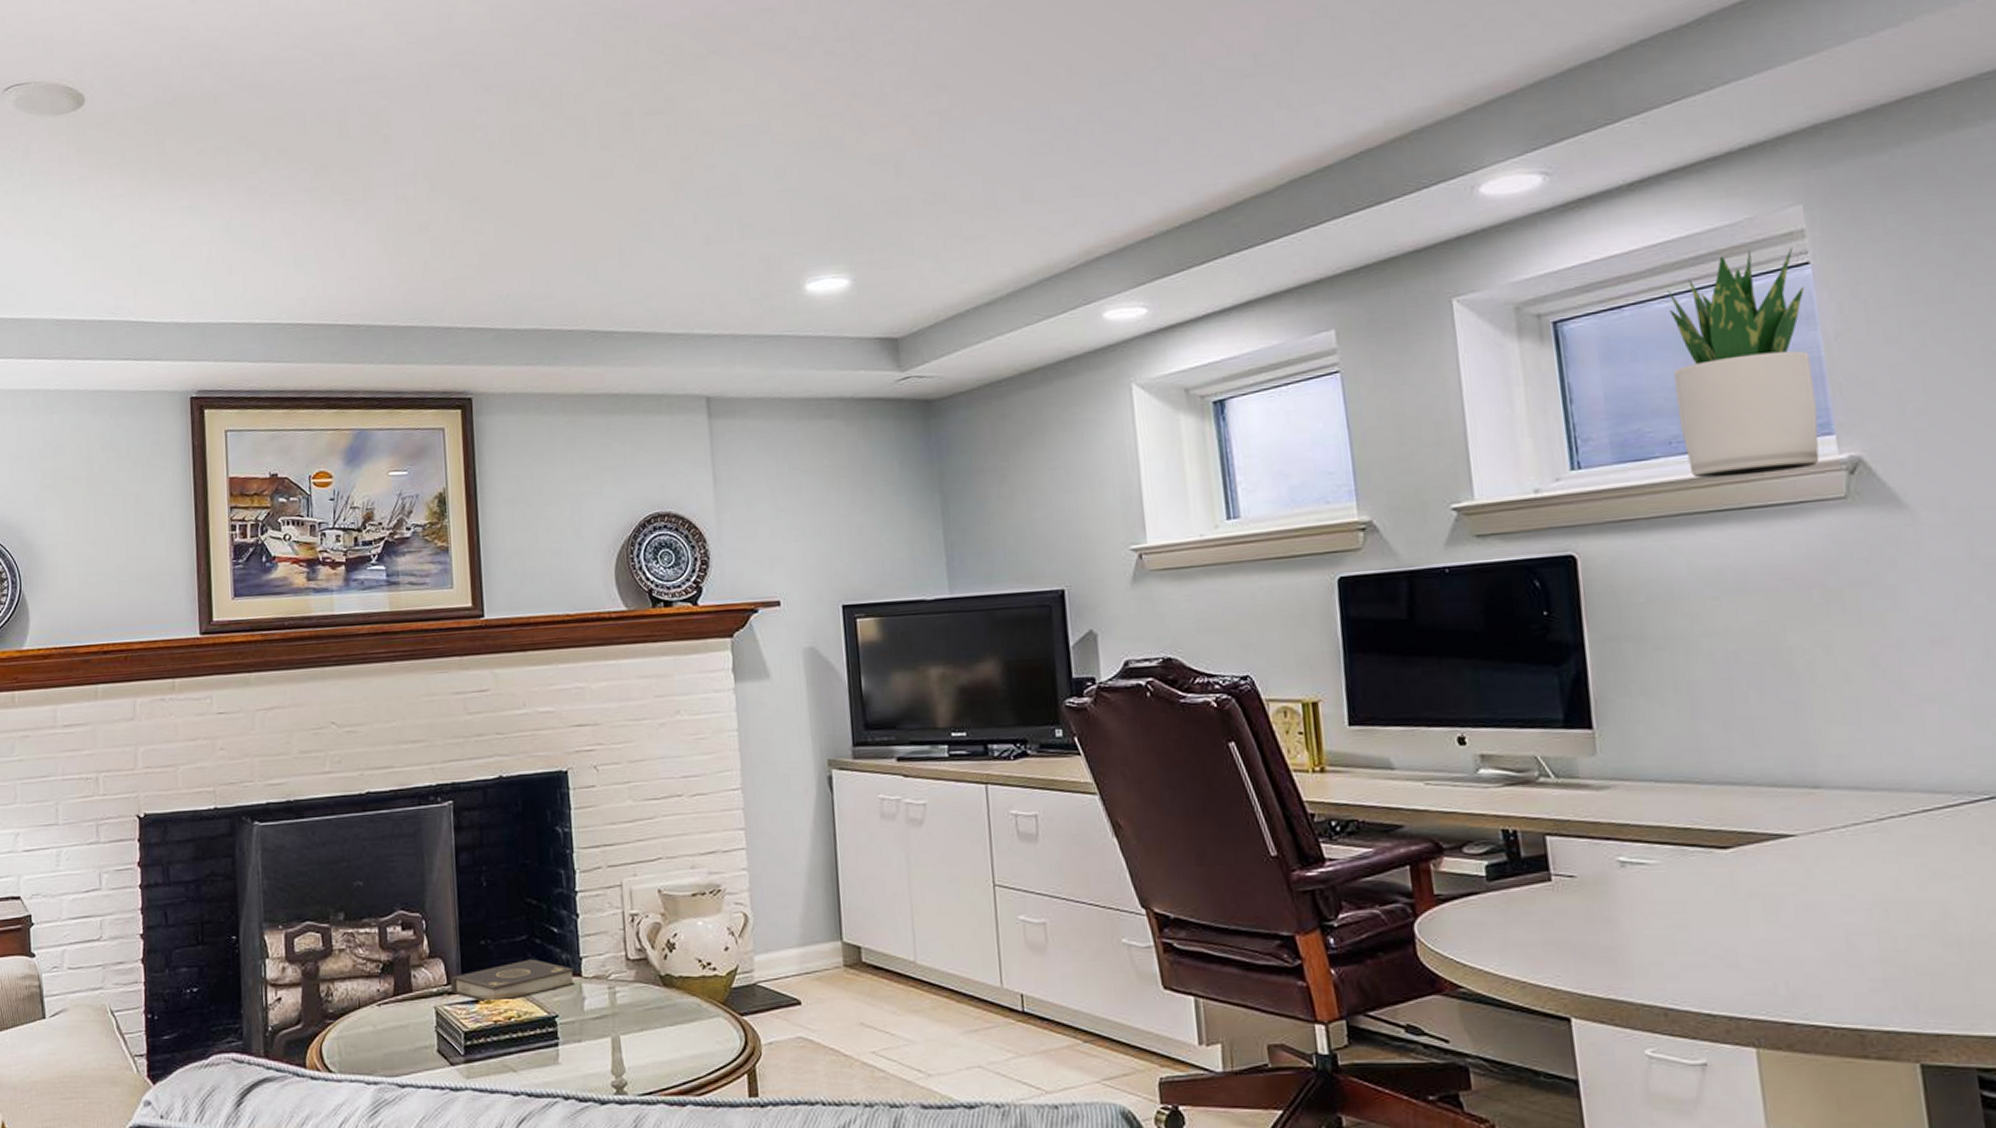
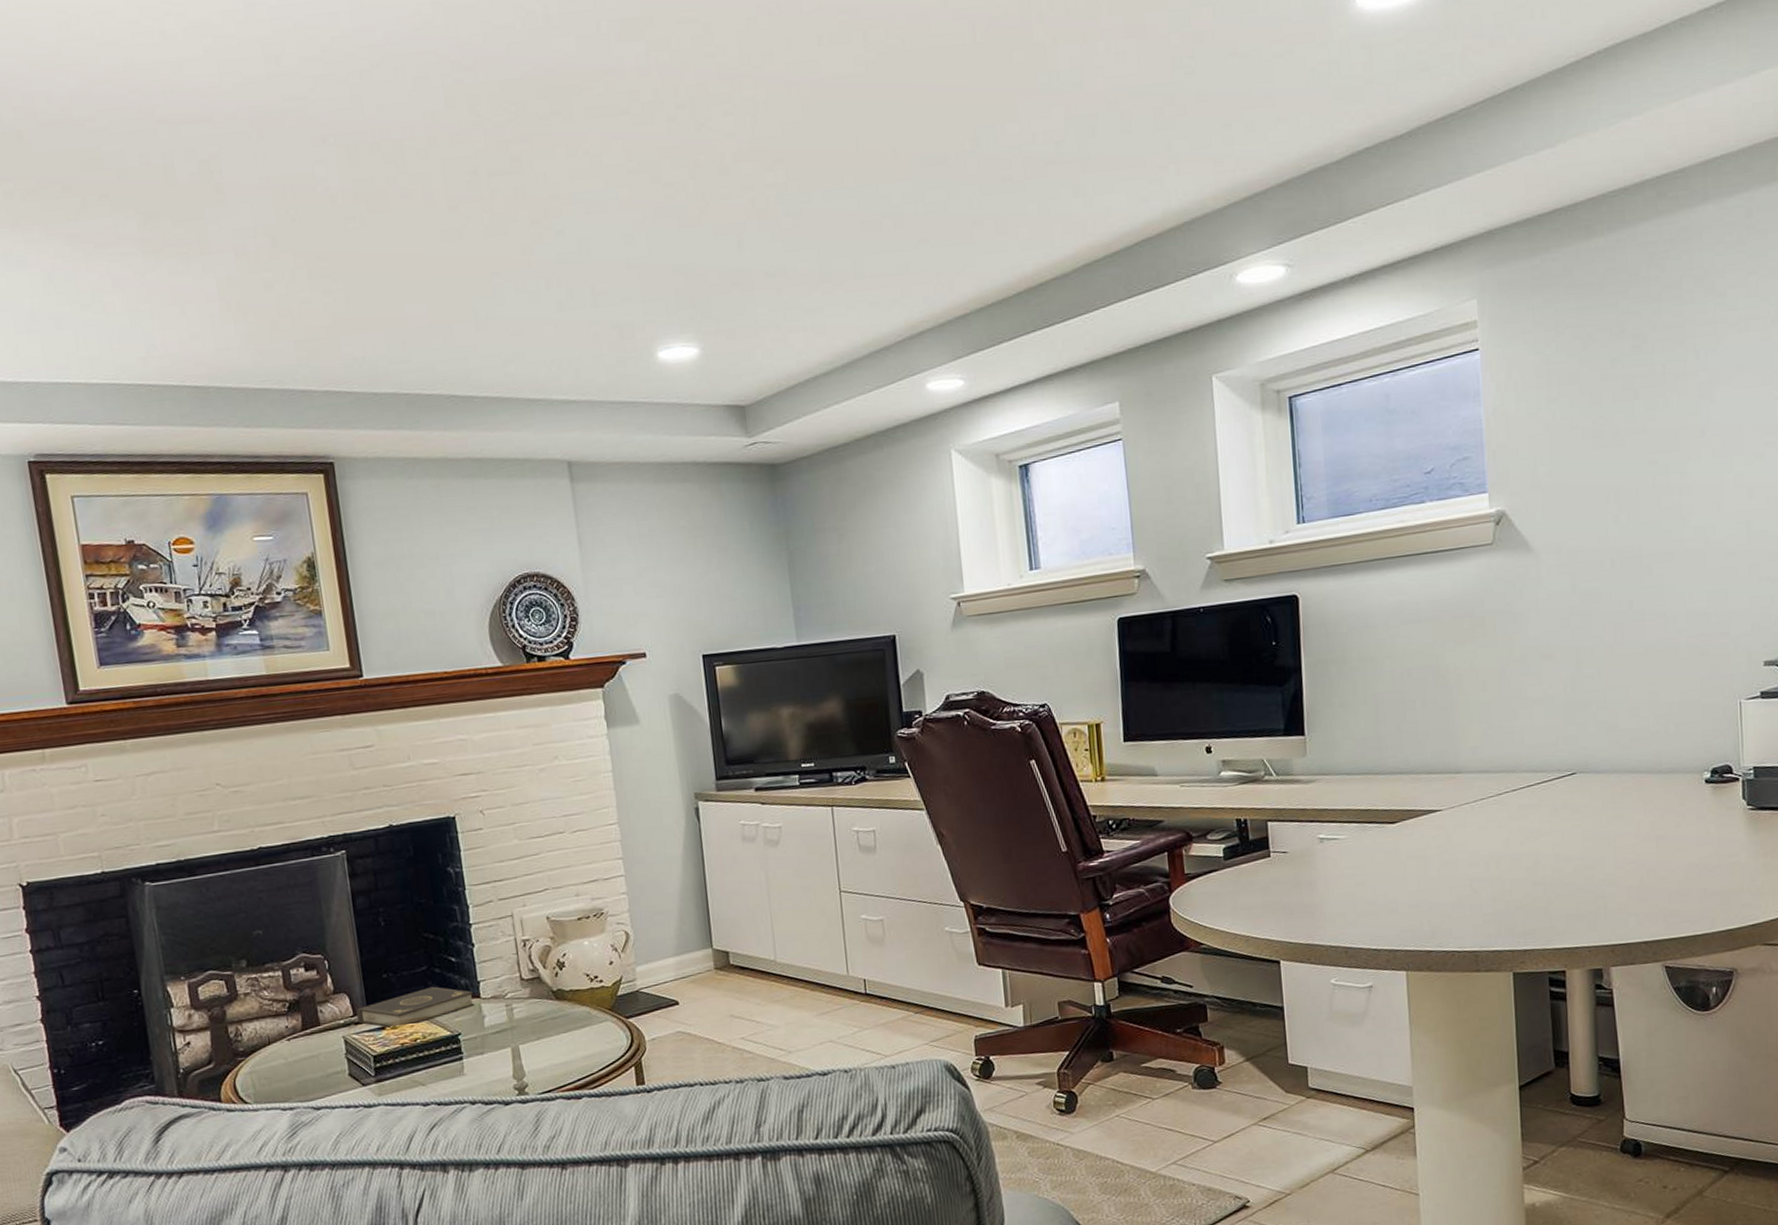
planter: present [1667,247,1820,478] -> none [1375,336,1477,530]

